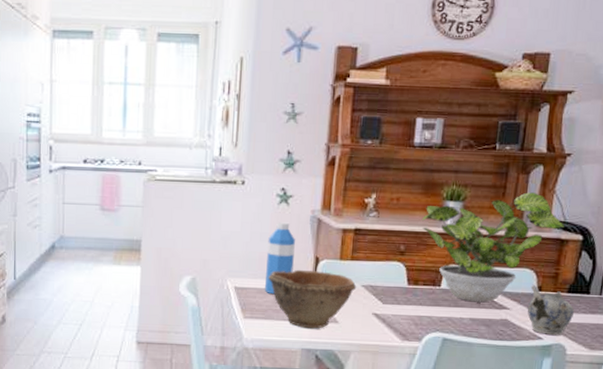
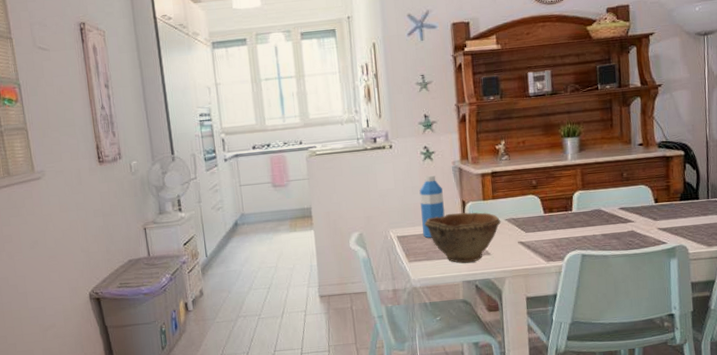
potted plant: present [421,192,565,303] -> none [546,121,668,221]
teapot: present [527,285,575,335] -> none [648,198,689,239]

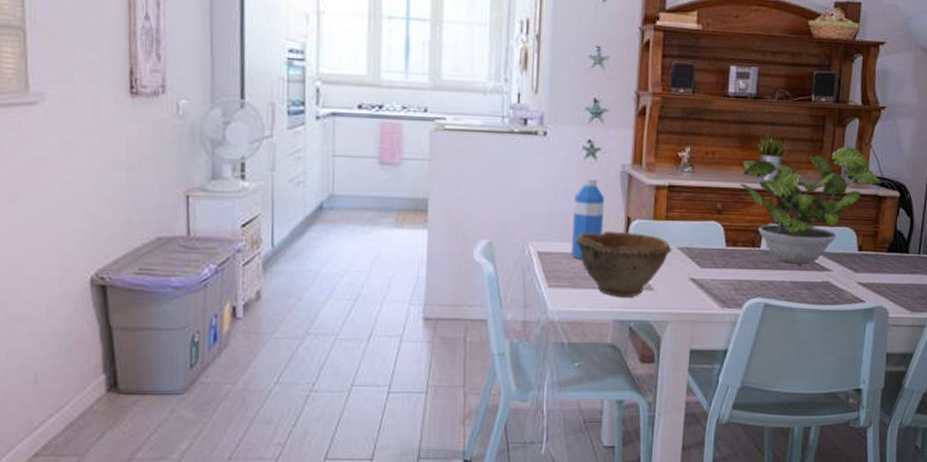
potted plant: none [546,121,668,221] -> present [738,146,882,264]

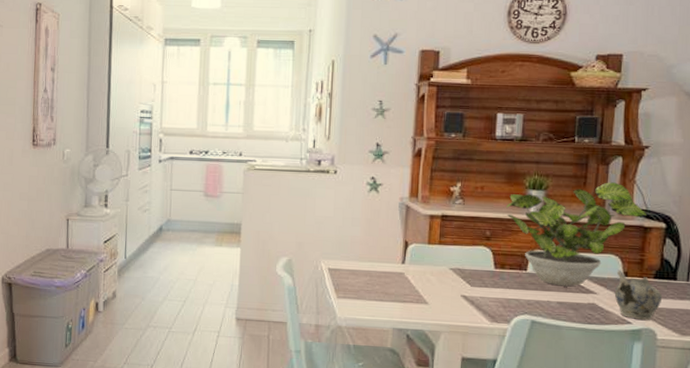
water bottle: present [572,178,604,260] -> none [357,208,385,276]
bowl: present [575,230,672,297] -> none [360,252,445,309]
teapot: none [848,245,895,297] -> present [614,271,663,320]

